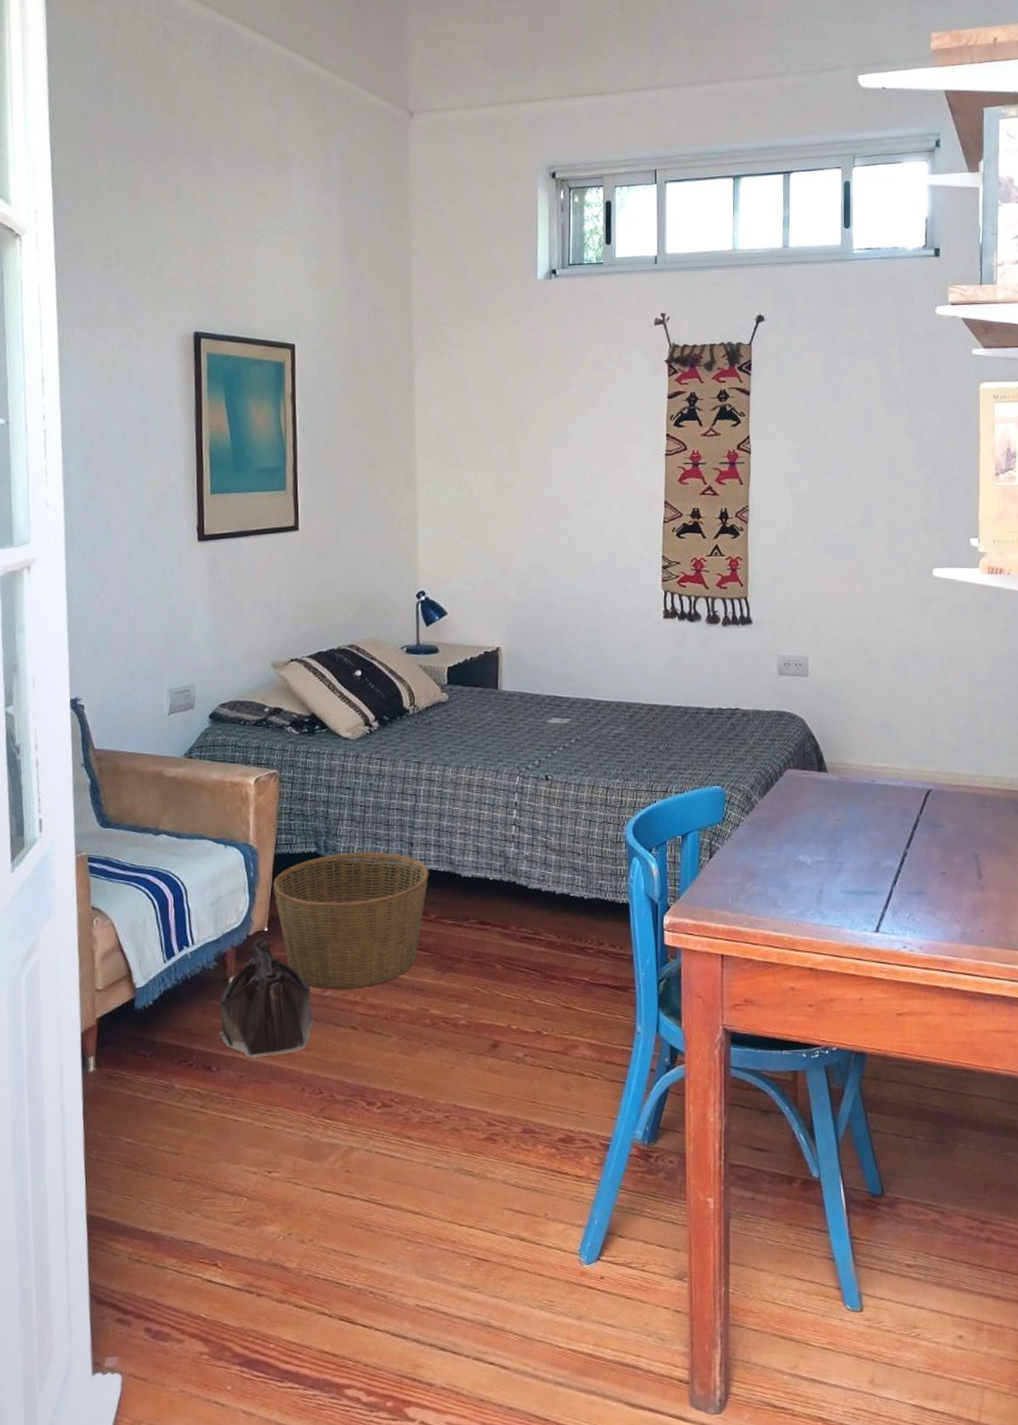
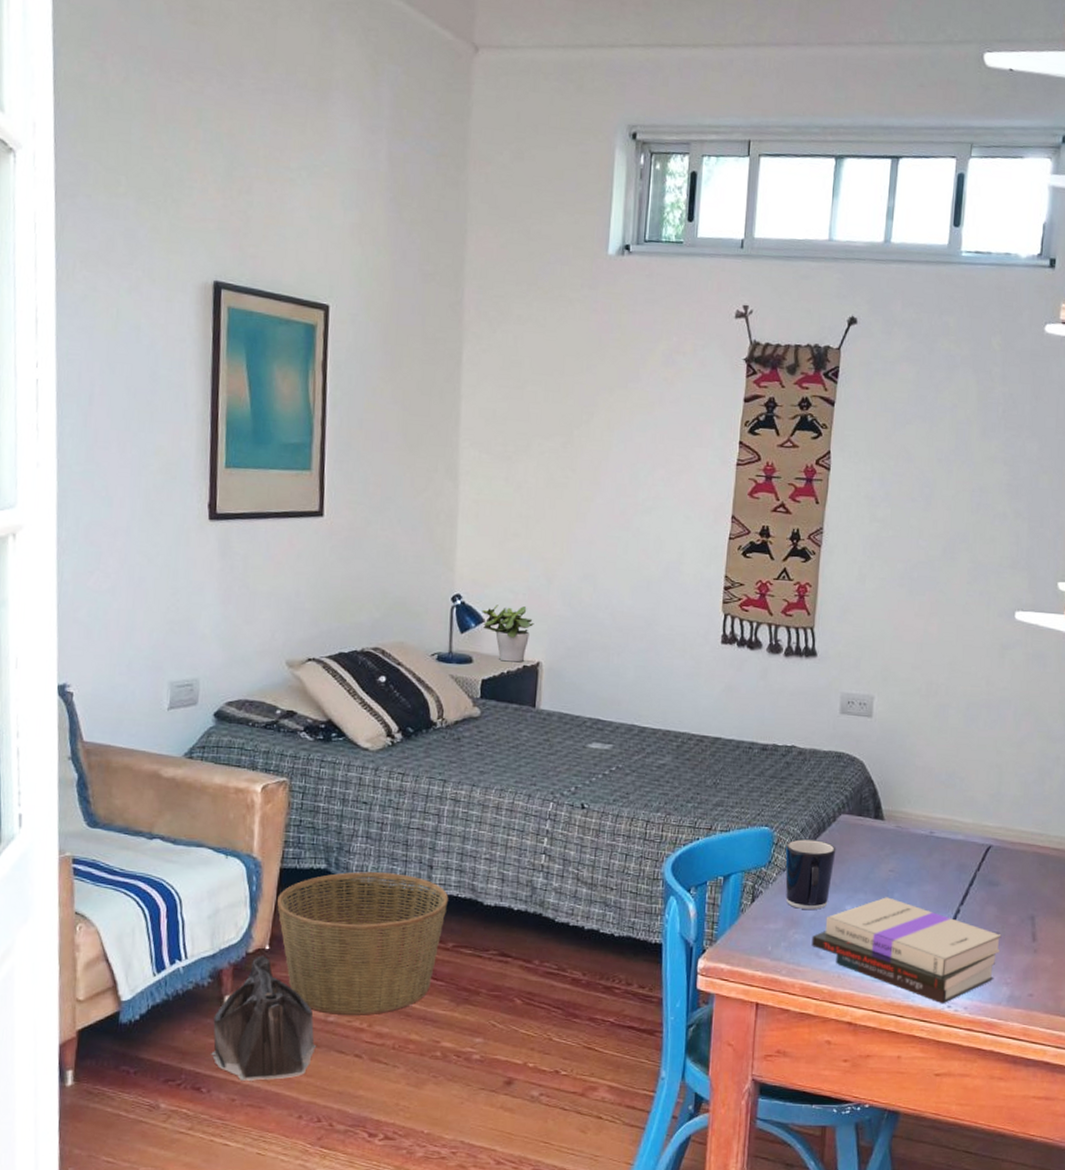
potted plant: none [444,598,492,649] -> present [482,605,534,663]
mug: none [738,795,785,863] -> present [785,839,837,910]
books: none [769,845,949,945] -> present [811,897,1002,1004]

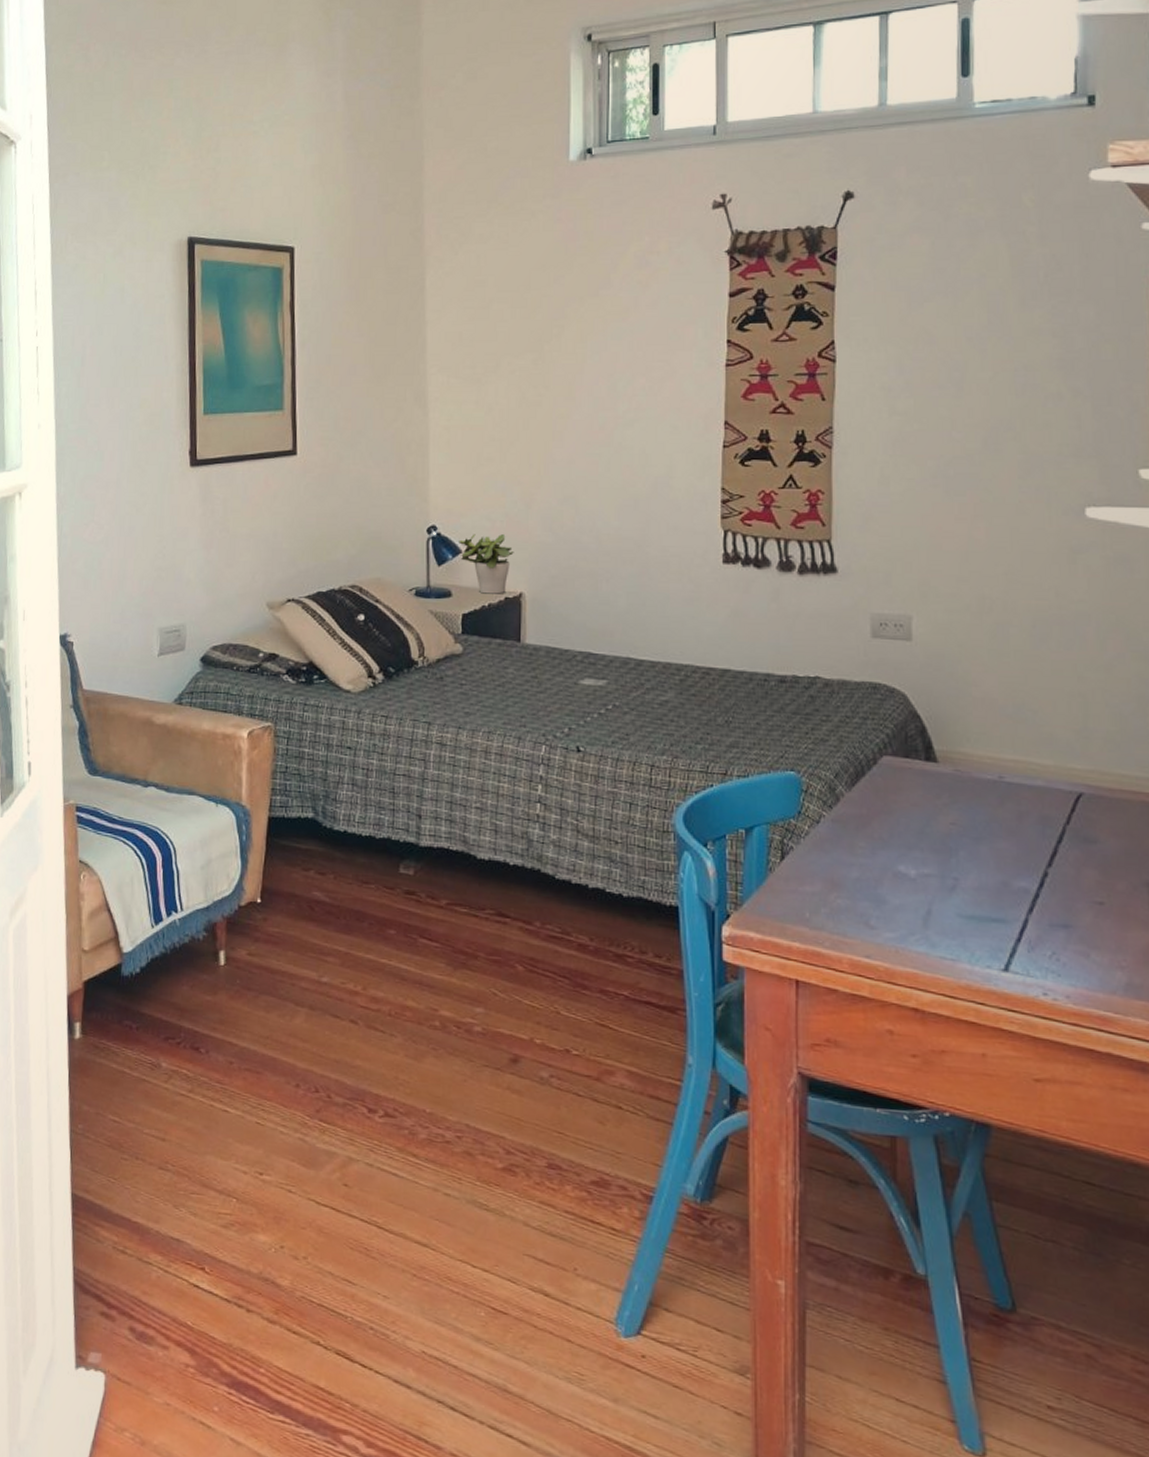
saddlebag: present [211,955,317,1081] -> none [208,909,312,1043]
basket: present [277,871,449,1015] -> none [267,821,440,977]
mug: present [785,839,837,910] -> none [818,786,881,870]
books: present [811,897,1002,1004] -> none [858,855,1109,991]

